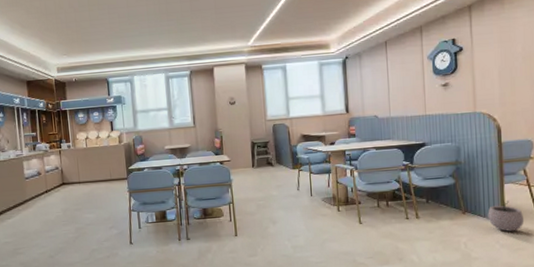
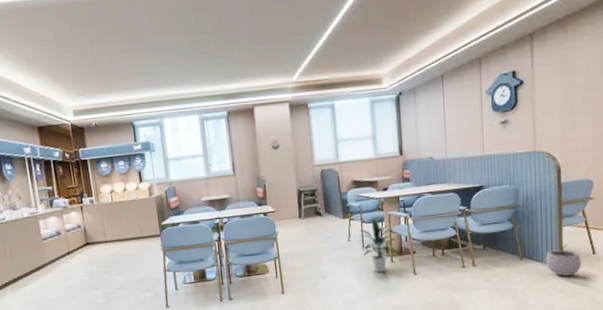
indoor plant: none [306,169,348,220] -> present [358,218,402,272]

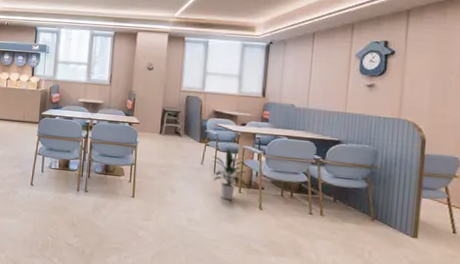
plant pot: present [545,244,582,277] -> none [398,215,440,250]

